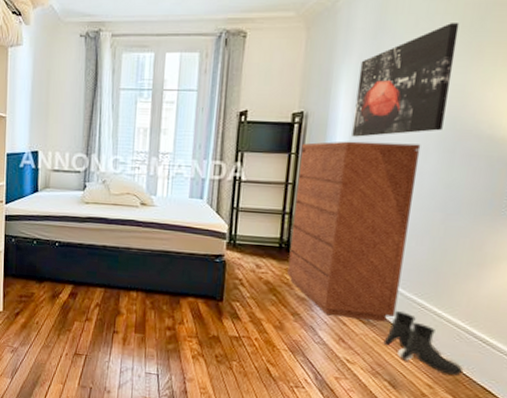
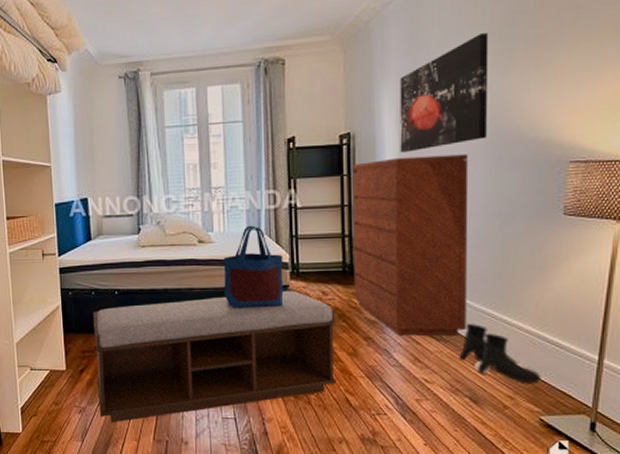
bench: none [30,257,267,366] -> present [93,291,336,423]
tote bag: none [160,193,222,274] -> present [223,225,284,308]

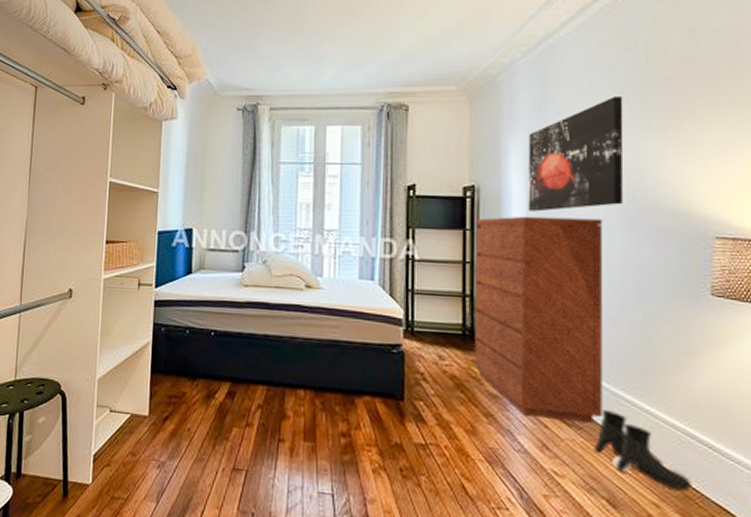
bench: present [93,291,336,423] -> none [180,349,453,485]
tote bag: present [223,225,284,308] -> none [330,274,397,368]

